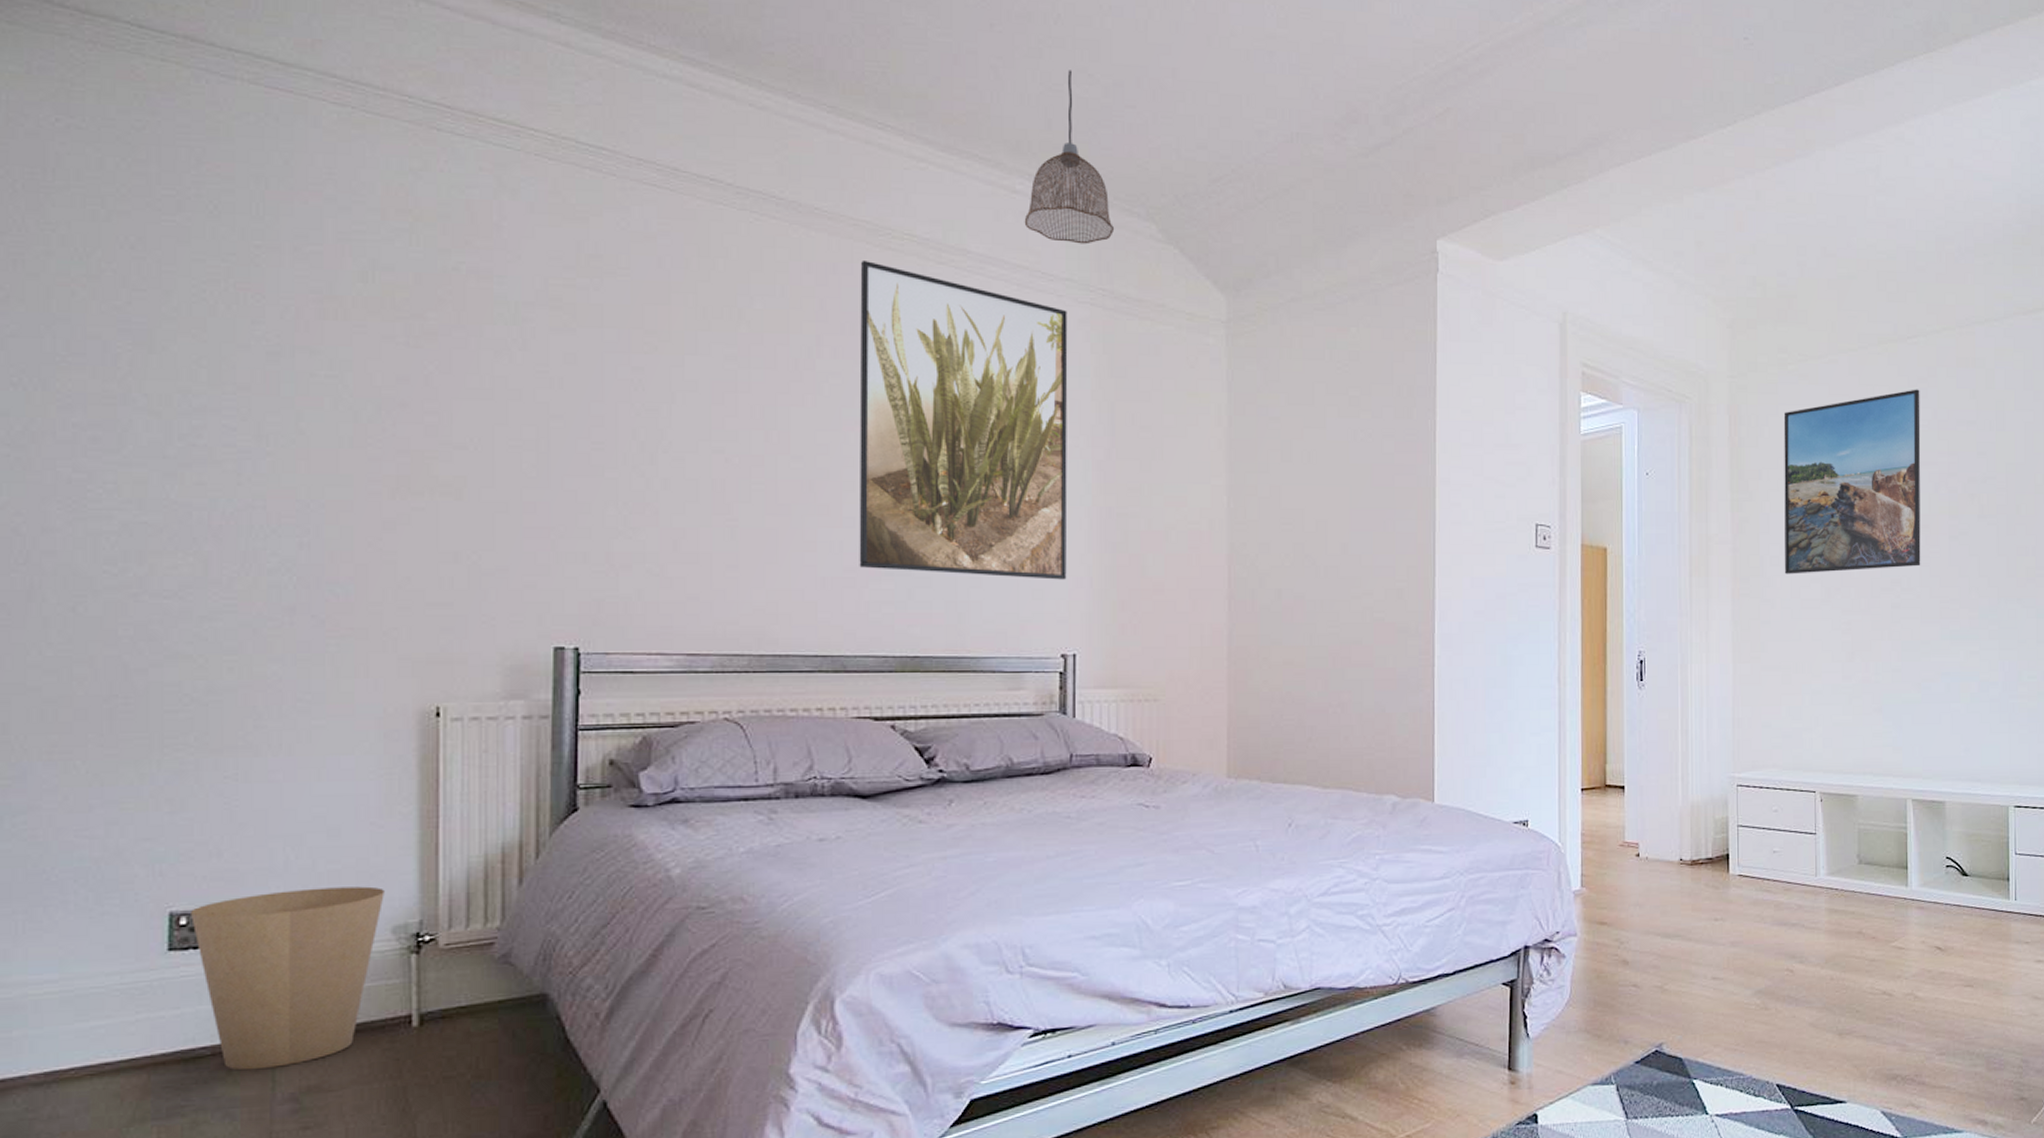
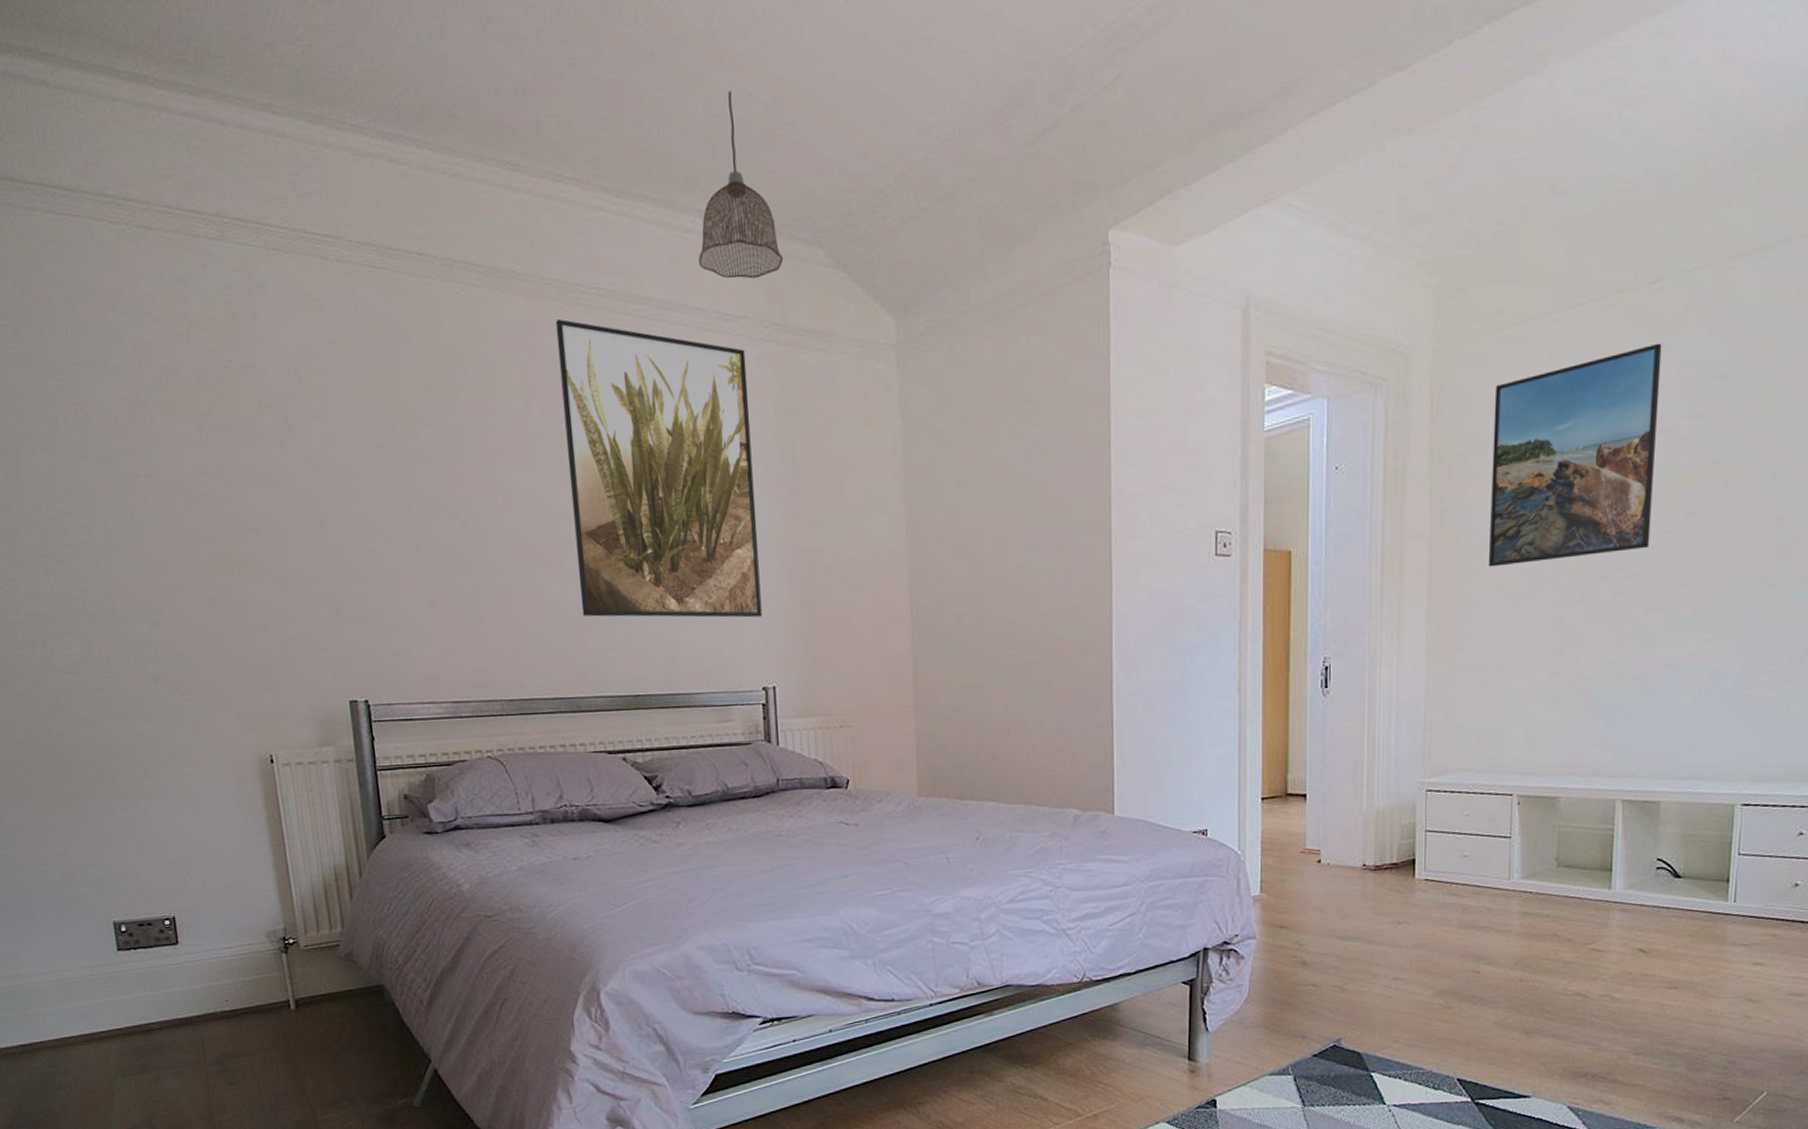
trash can: present [191,886,384,1071] -> none [127,901,257,1040]

